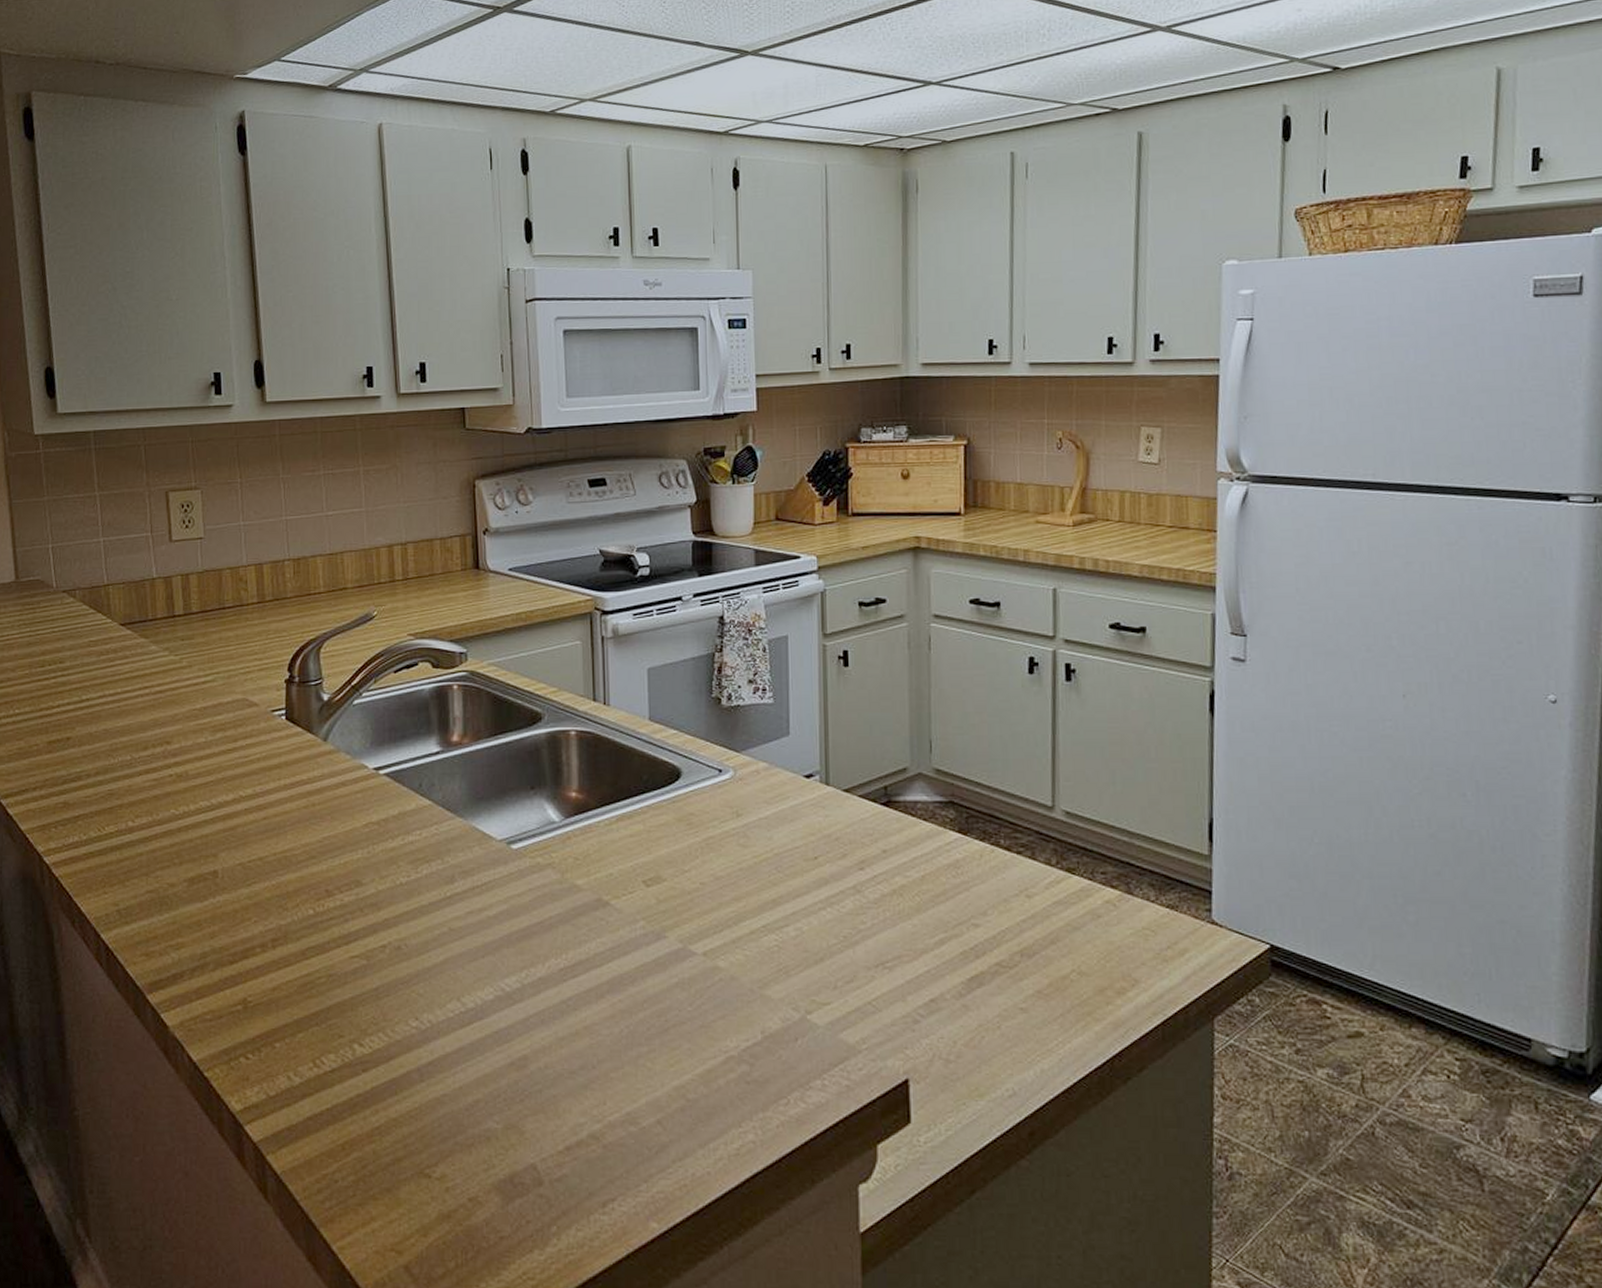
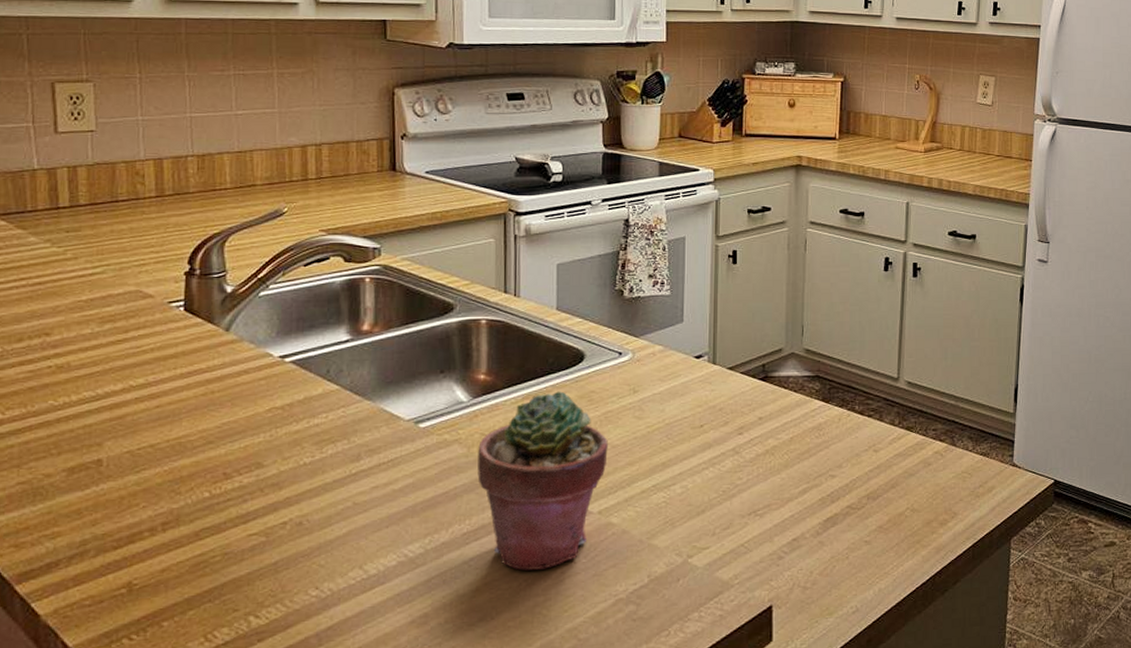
potted succulent: none [572,813,711,1015] -> present [477,391,608,571]

